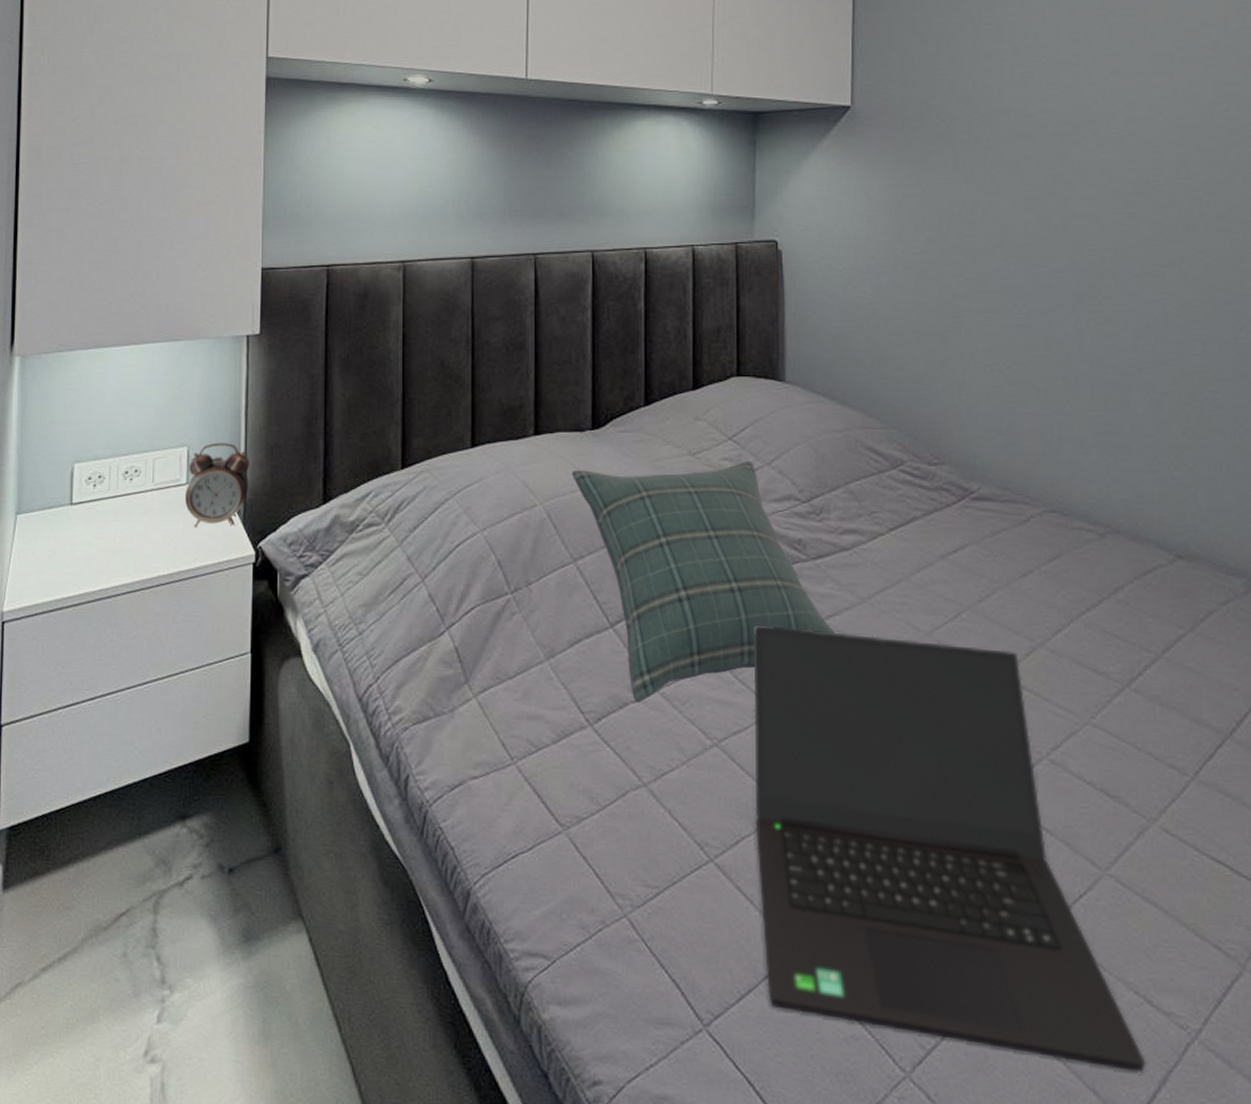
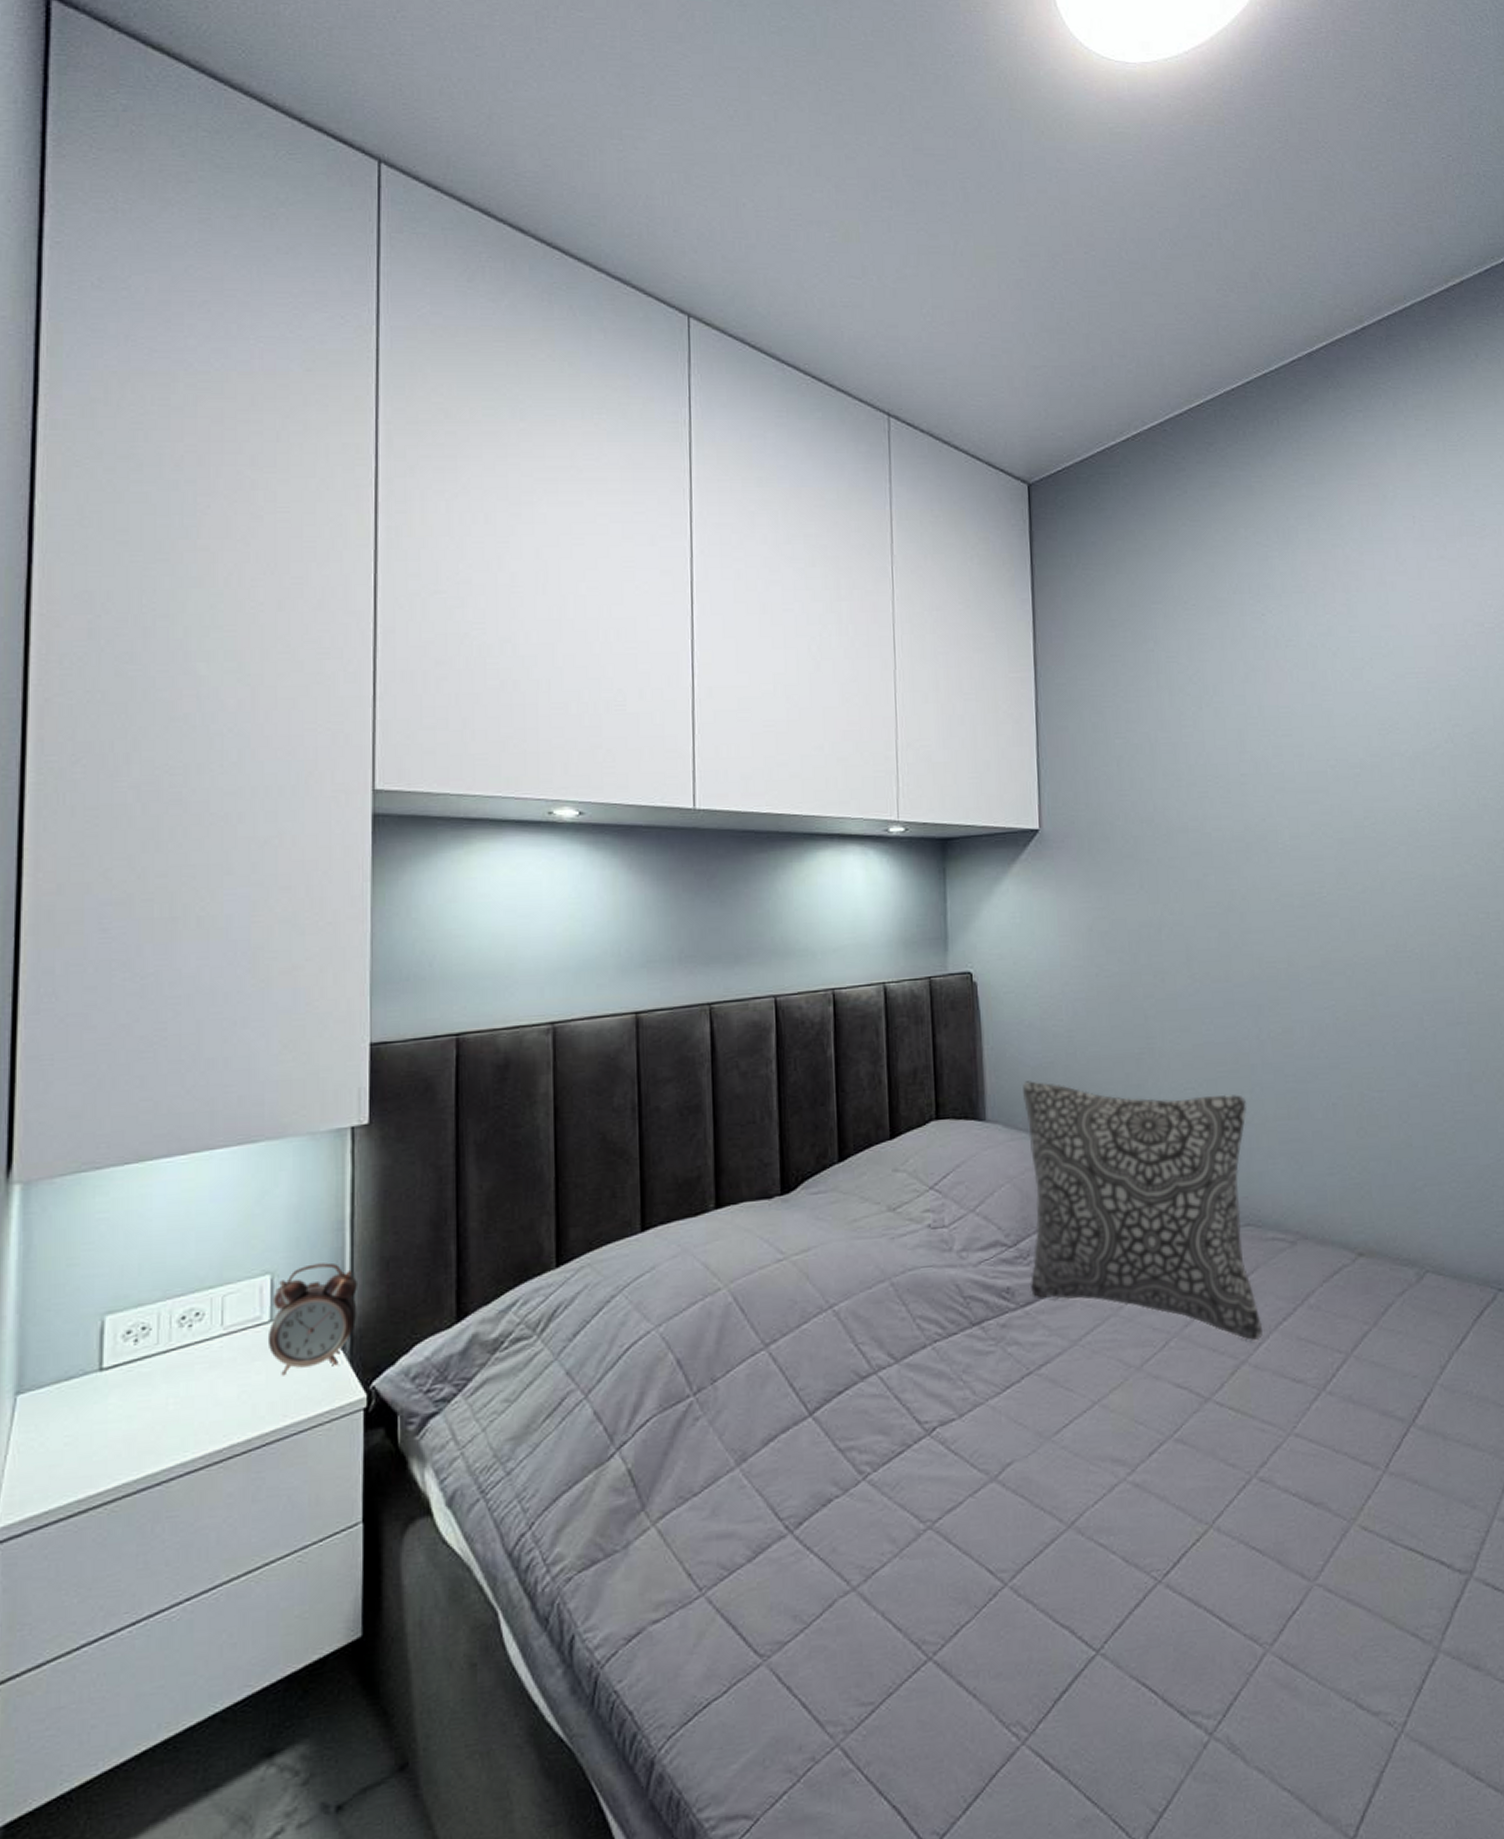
pillow: present [571,460,836,702] -> none [759,1209,1048,1496]
laptop: present [753,624,1147,1074] -> none [965,1372,1362,1810]
pillow: none [821,348,1062,627] -> present [1023,1081,1262,1341]

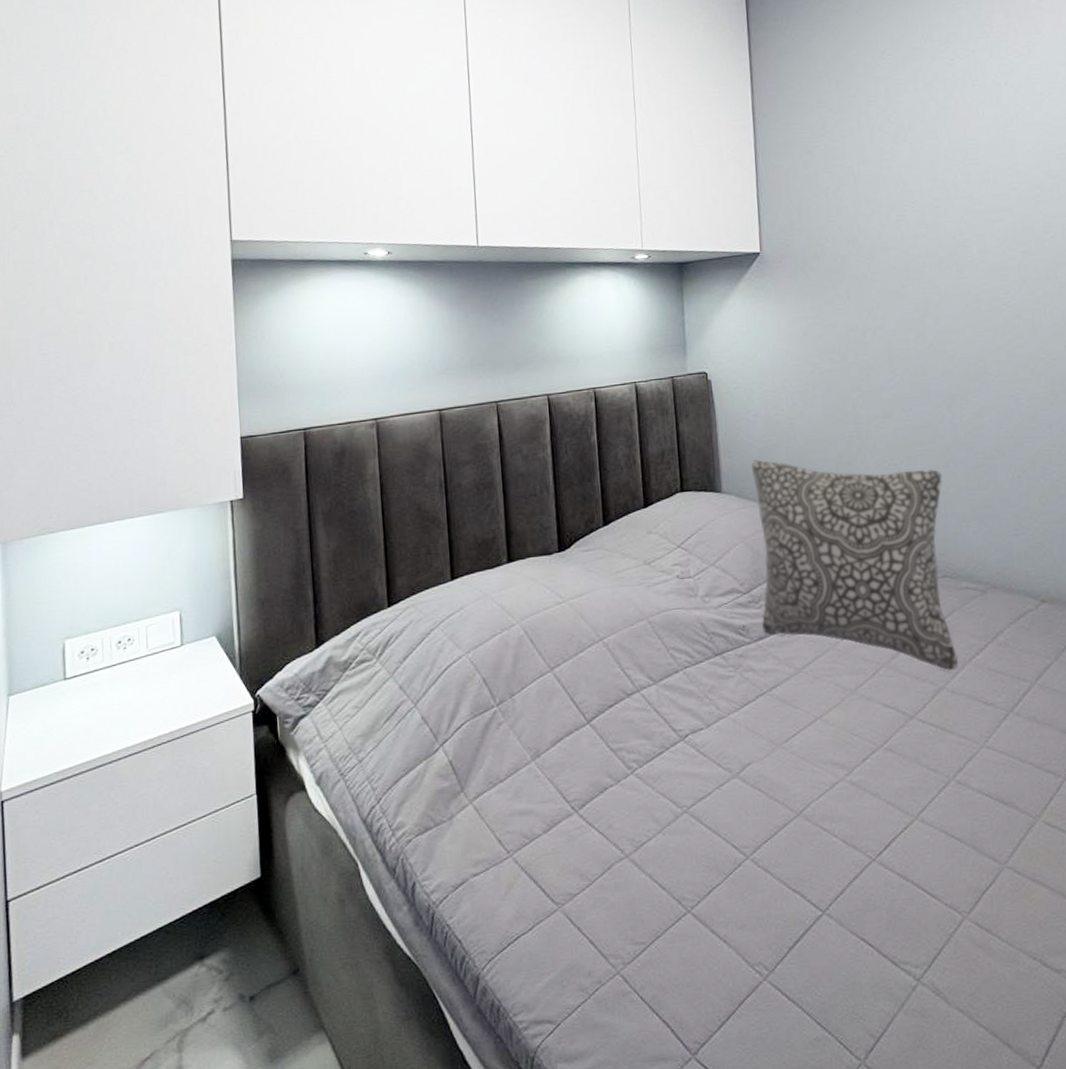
alarm clock: present [269,1262,359,1376] -> none [180,602,243,686]

